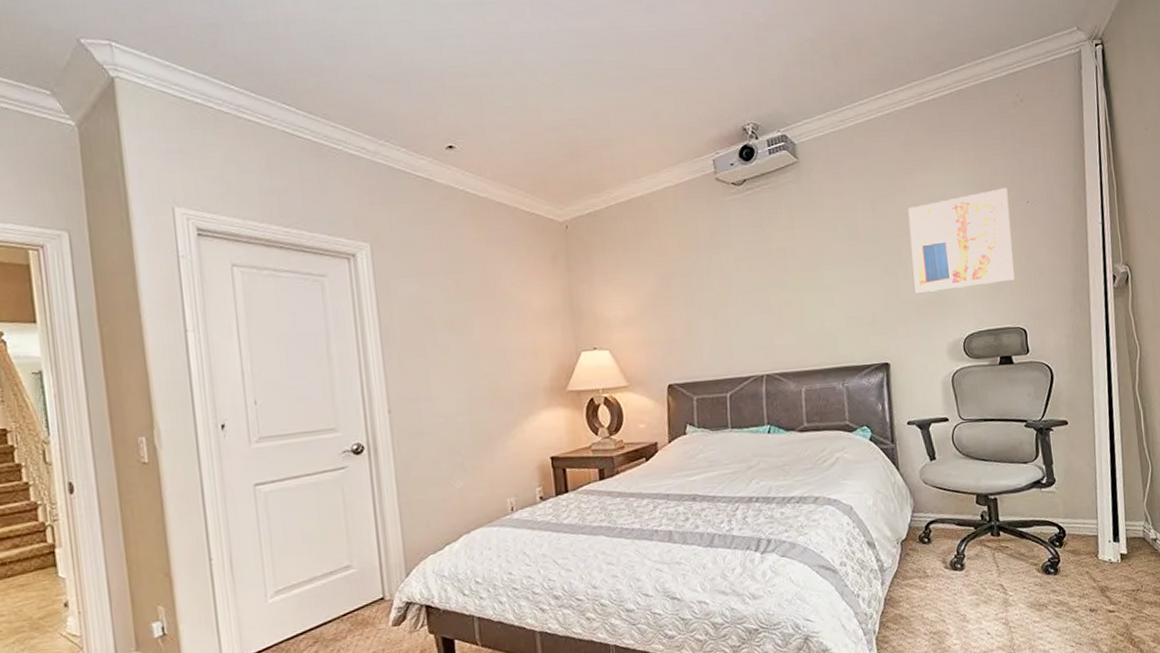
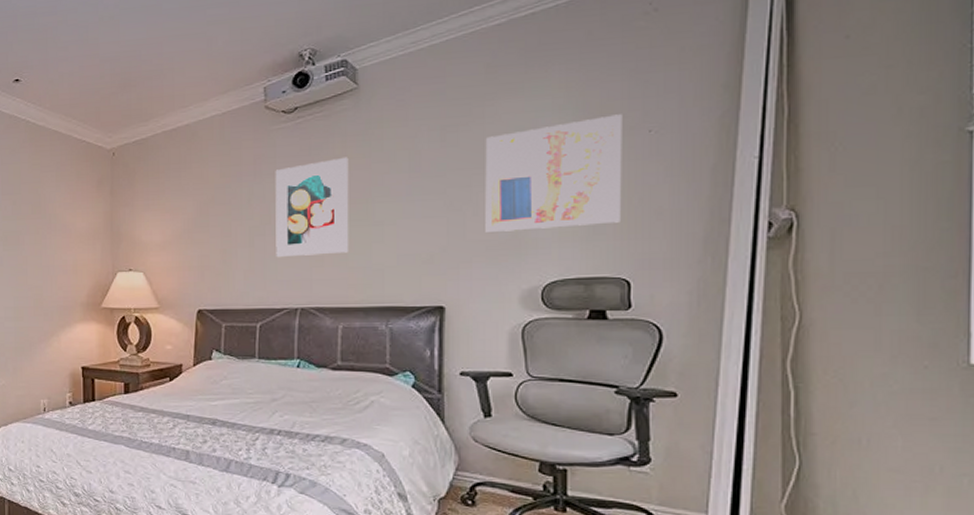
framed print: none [731,227,804,327] -> present [275,157,349,258]

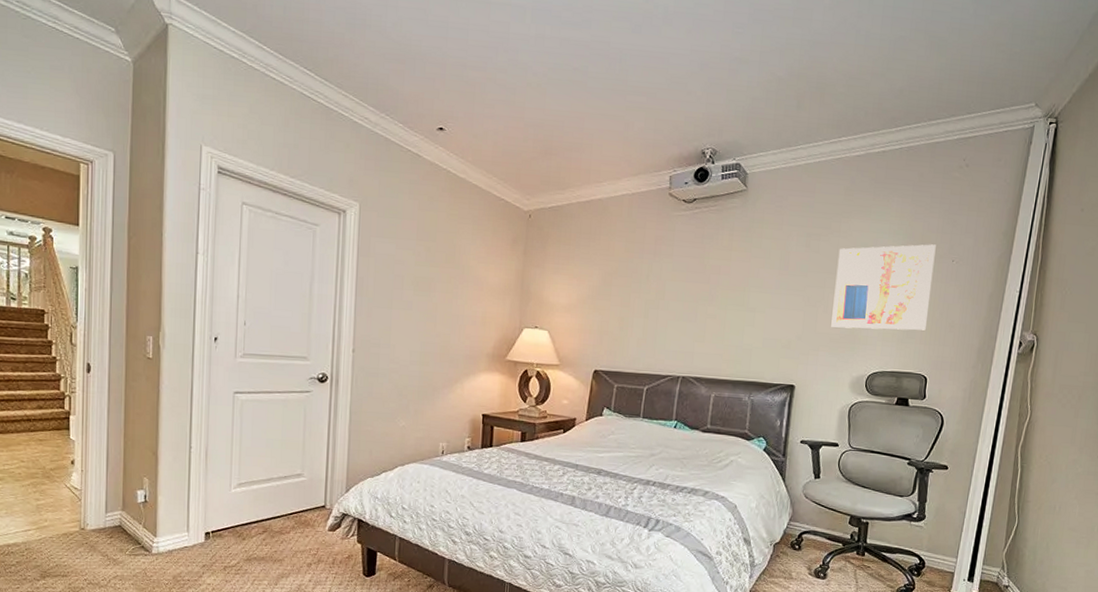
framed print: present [275,157,349,258] -> none [666,249,733,332]

